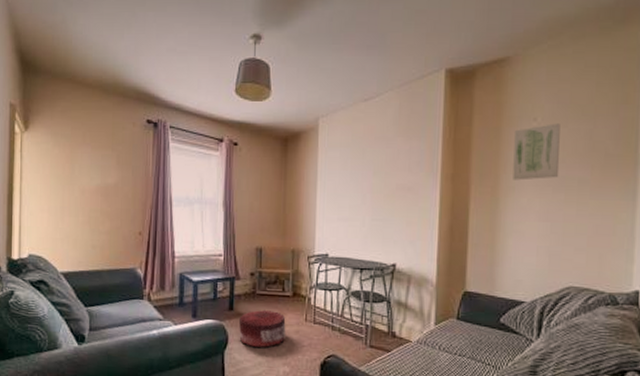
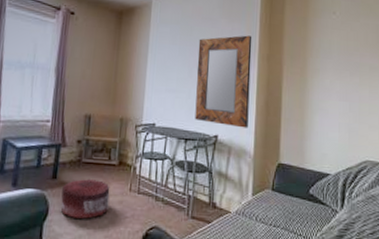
home mirror: none [370,154,434,256] -> present [195,35,252,128]
wall art: present [513,123,560,181] -> none [318,17,355,64]

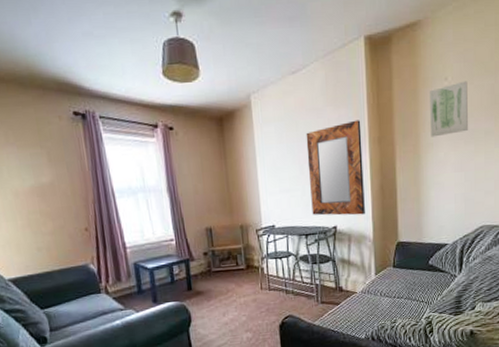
pouf: present [60,178,110,219] -> none [199,284,245,321]
wall art: none [318,17,355,64] -> present [429,81,469,137]

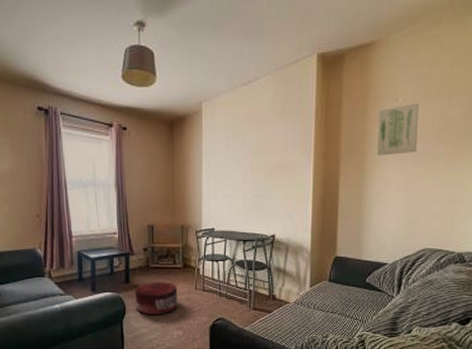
pouf: none [199,284,245,321] -> present [135,281,178,315]
home mirror: present [306,120,365,216] -> none [251,133,308,226]

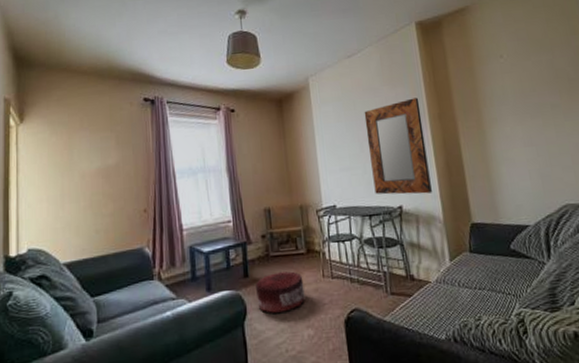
home mirror: none [251,133,308,226] -> present [364,97,432,195]
wall art: present [377,103,419,156] -> none [485,58,533,112]

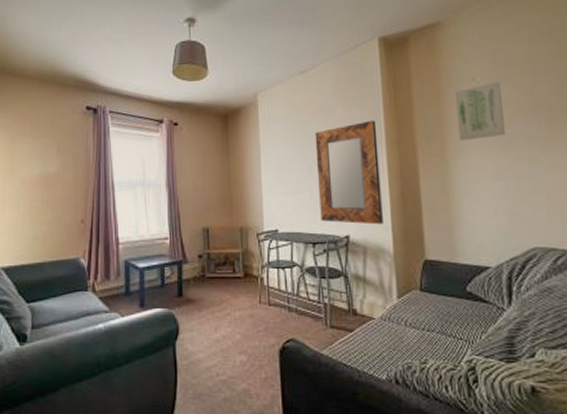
pouf: present [256,271,305,313] -> none [190,293,240,335]
wall art: none [485,58,533,112] -> present [454,82,507,141]

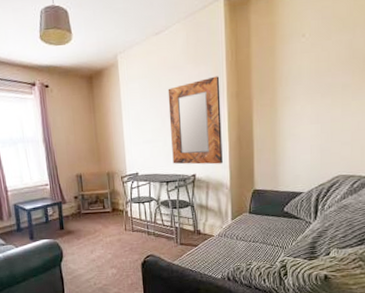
wall art: present [454,82,507,141] -> none [286,37,326,91]

